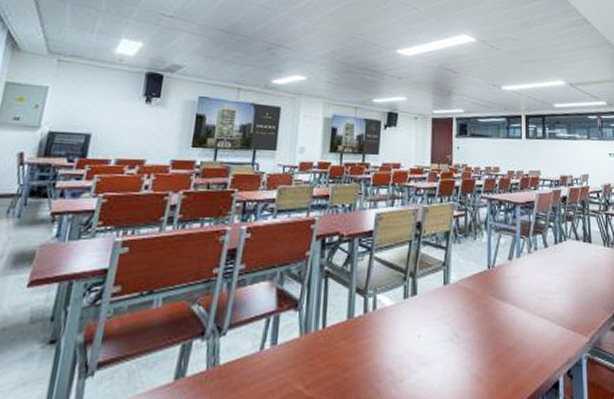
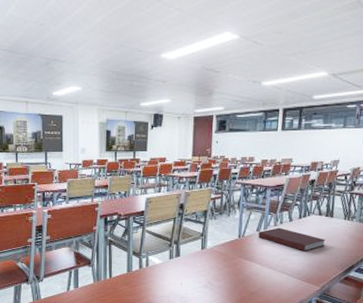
notebook: none [511,255,587,288] -> present [258,227,326,252]

